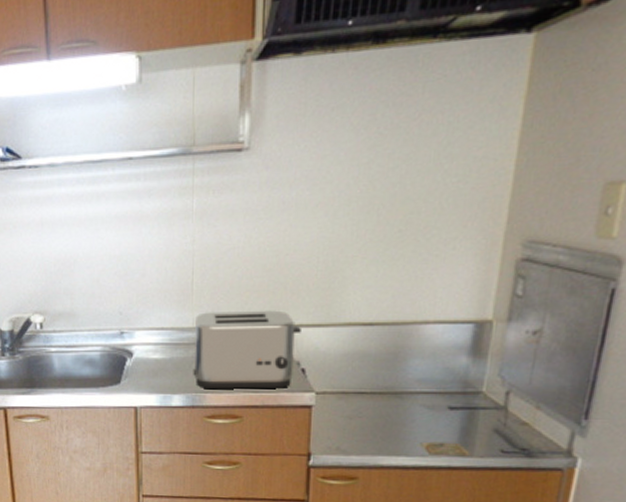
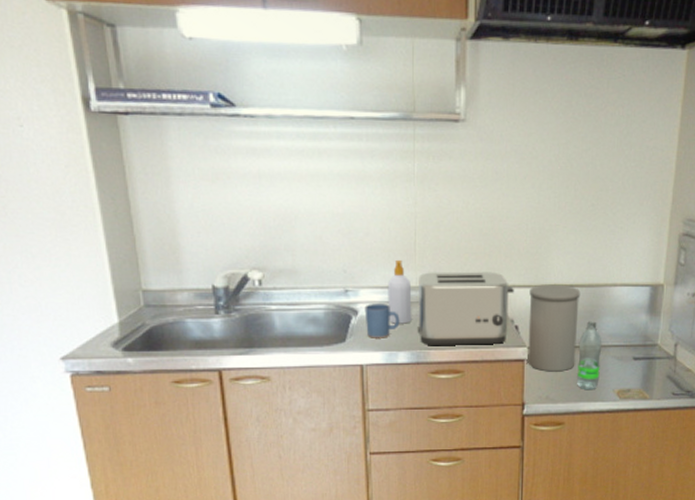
mug: none [139,345,175,381] -> present [364,304,400,338]
soap bottle: none [163,300,188,366] -> present [387,259,412,324]
canister: none [315,323,382,421] -> present [527,284,581,372]
bottle: none [375,364,408,443] -> present [577,321,602,390]

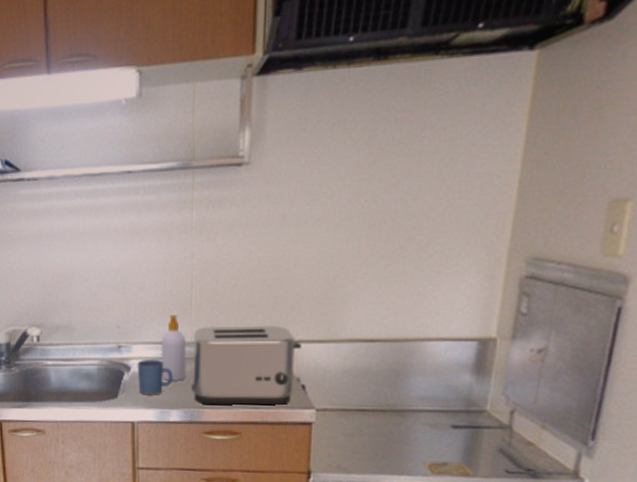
canister: present [527,284,581,372] -> none [315,339,384,438]
bottle: present [577,321,602,390] -> none [376,381,411,462]

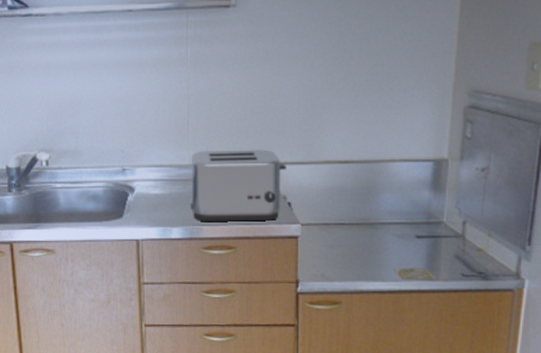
mug: present [137,360,173,395] -> none [140,181,174,215]
soap bottle: present [161,314,187,381] -> none [162,139,185,201]

